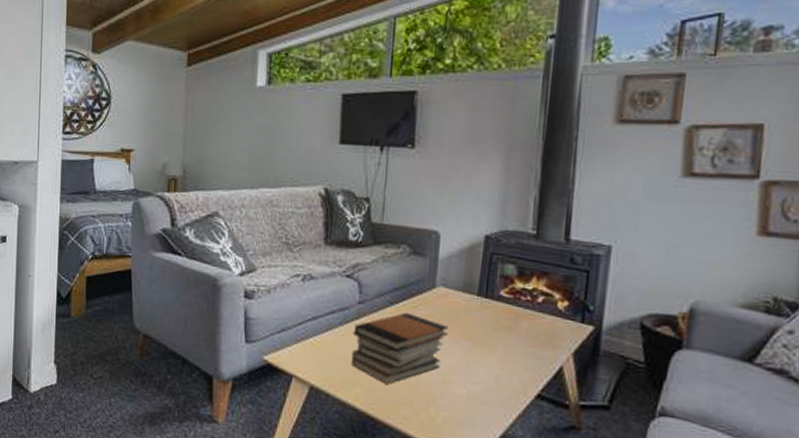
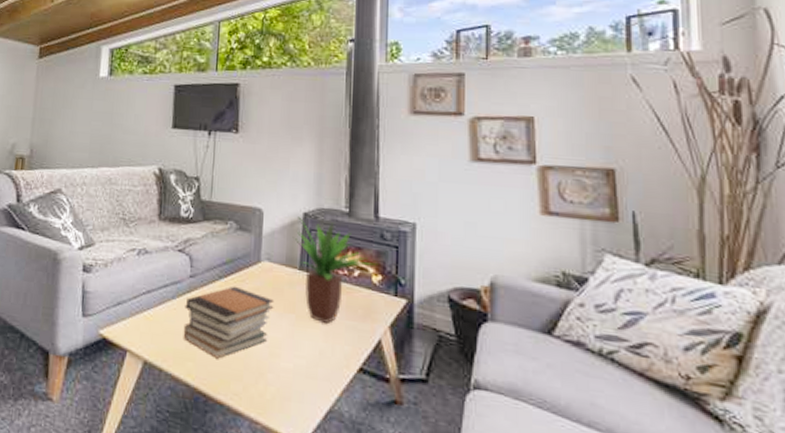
potted plant: none [472,239,566,352] -> present [293,216,379,325]

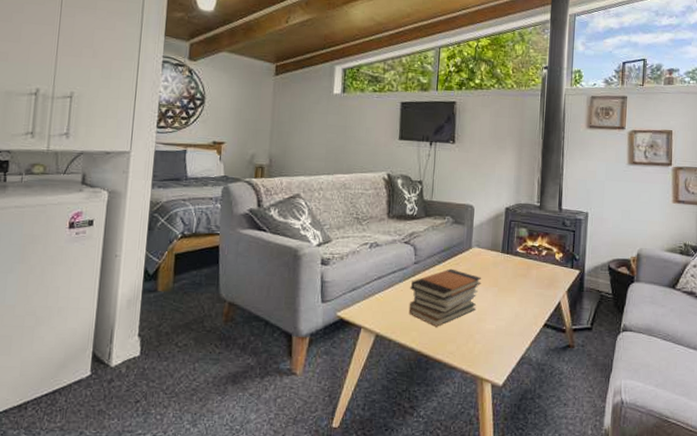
potted plant: present [293,216,379,325] -> none [497,210,561,293]

